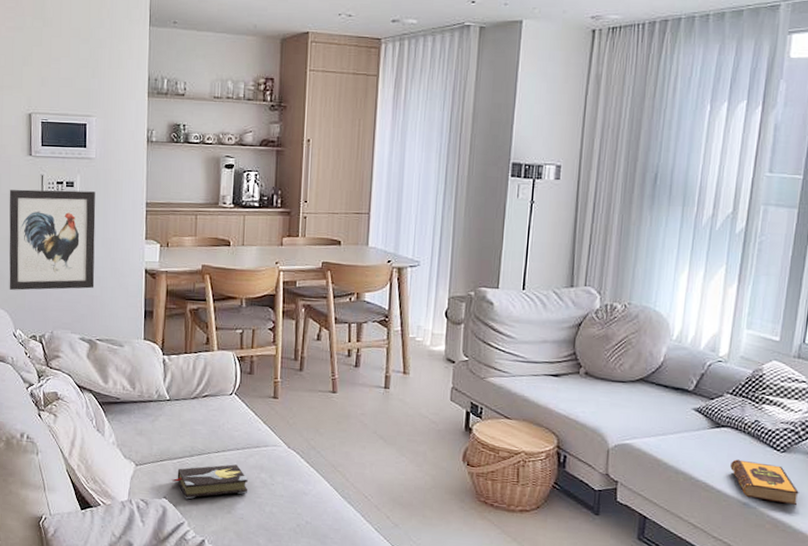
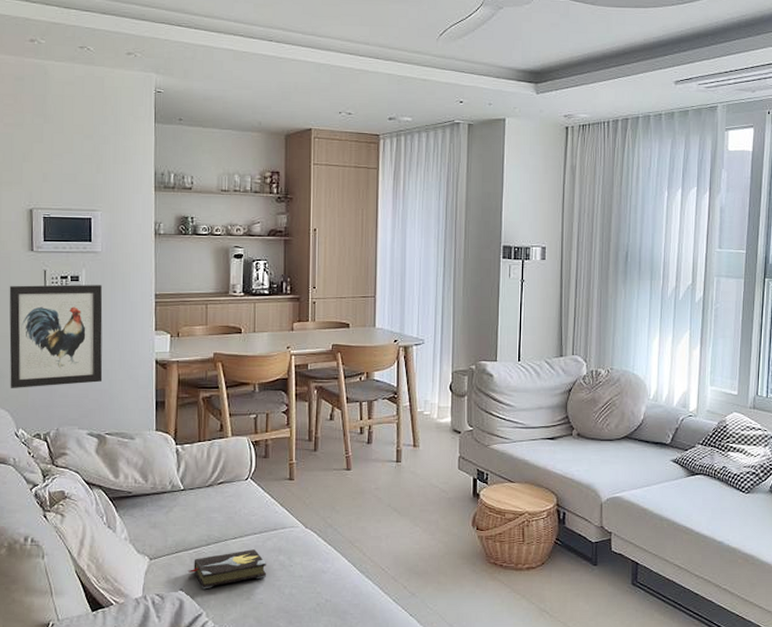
hardback book: present [730,459,799,505] -> none [705,503,763,539]

